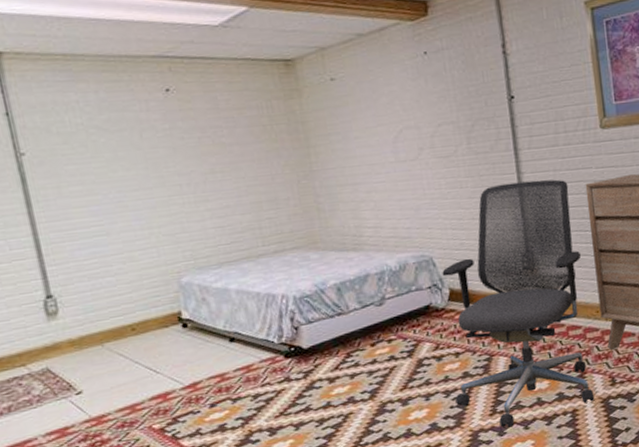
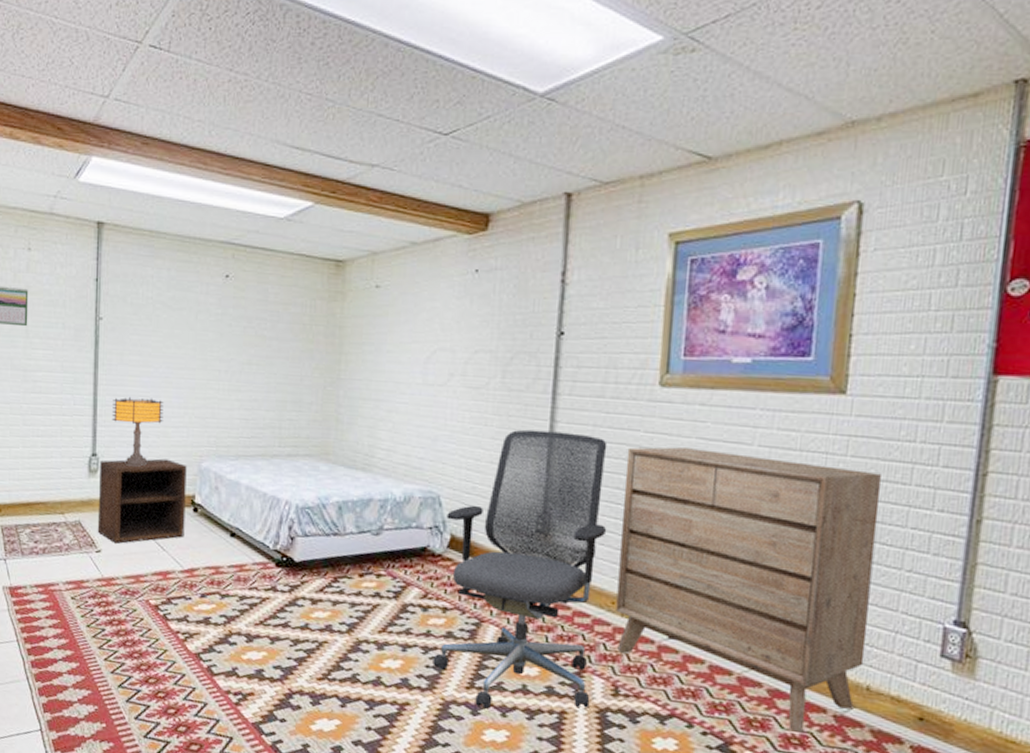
nightstand: none [58,282,178,381] -> present [97,458,187,544]
table lamp: none [59,226,126,298] -> present [112,396,164,466]

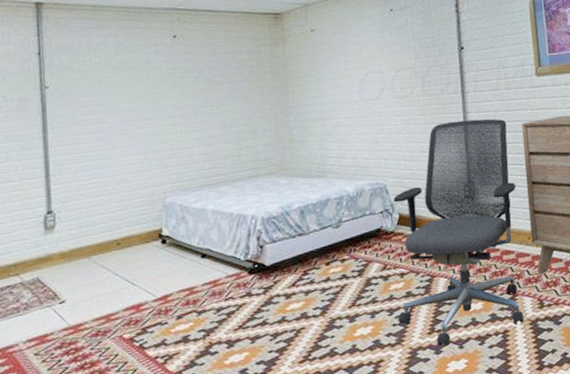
nightstand: present [97,458,187,544] -> none [57,201,155,291]
table lamp: present [112,396,164,466] -> none [66,150,122,215]

